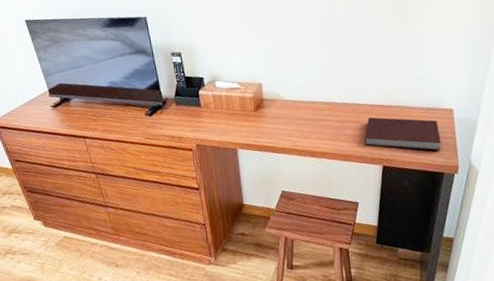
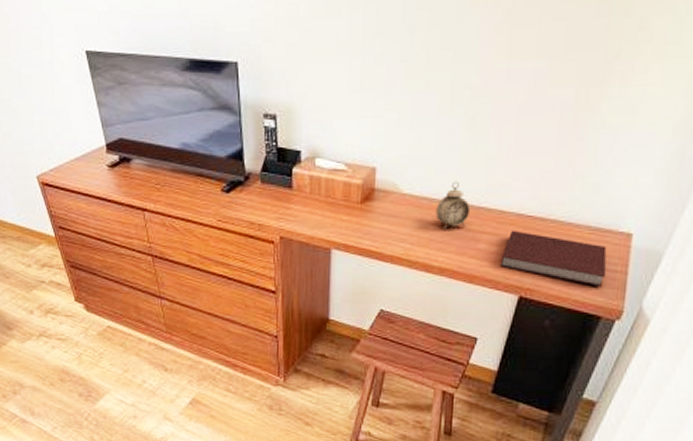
alarm clock: none [311,86,337,123] -> present [436,181,471,230]

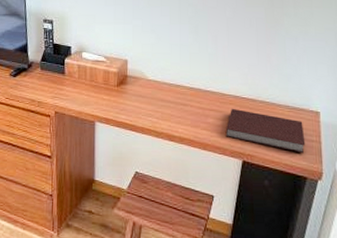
alarm clock: present [436,181,471,230] -> none [174,71,200,108]

